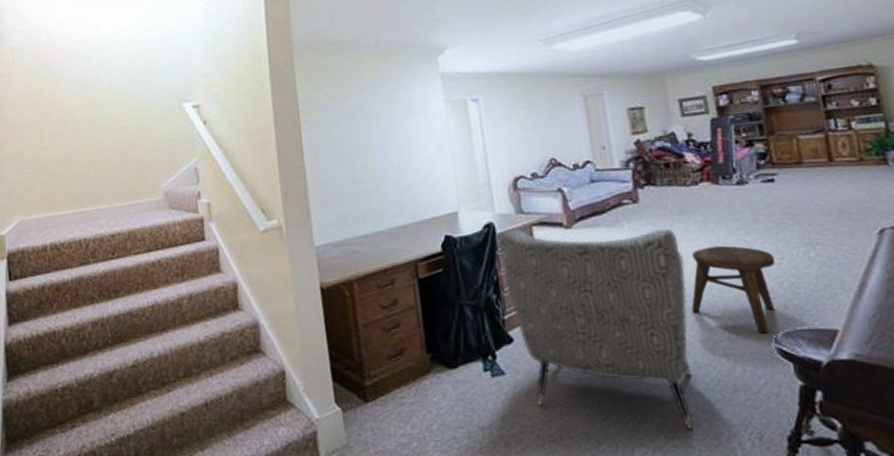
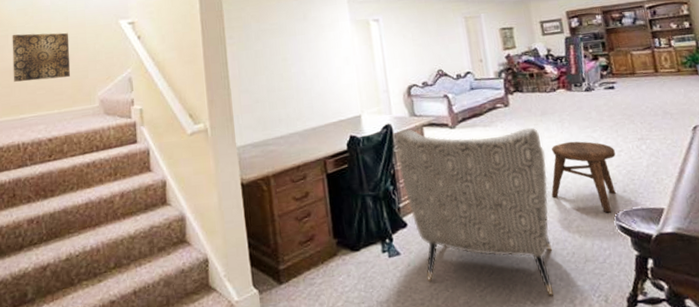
wall art: none [69,118,133,172] -> present [12,32,71,82]

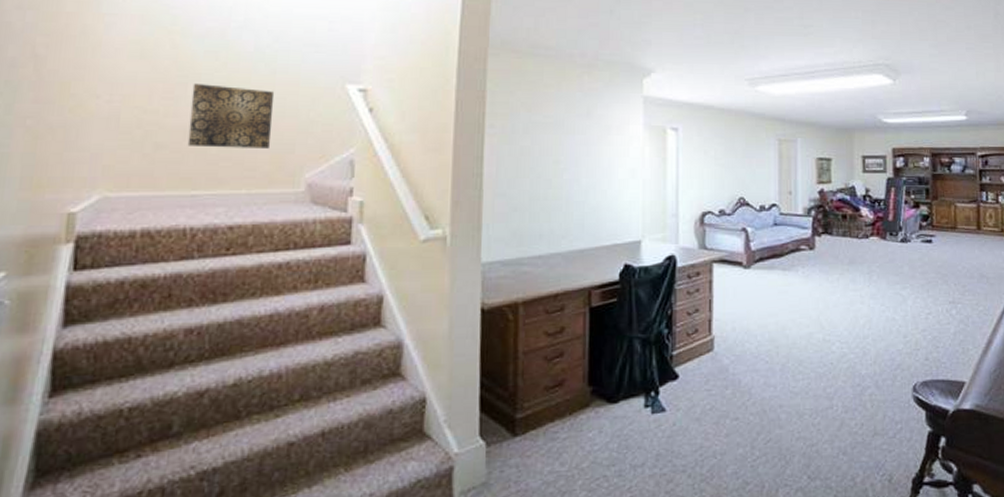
armchair: present [395,127,554,296] -> none [677,263,847,472]
stool: present [551,141,616,213] -> none [847,297,923,382]

